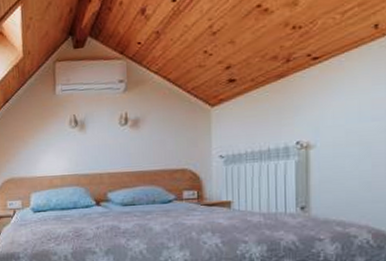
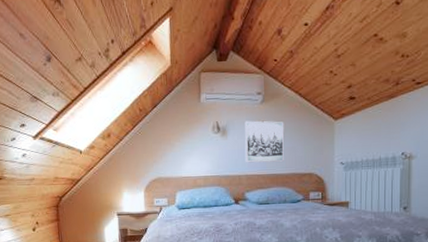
wall art: none [105,111,153,160] -> present [244,121,285,163]

